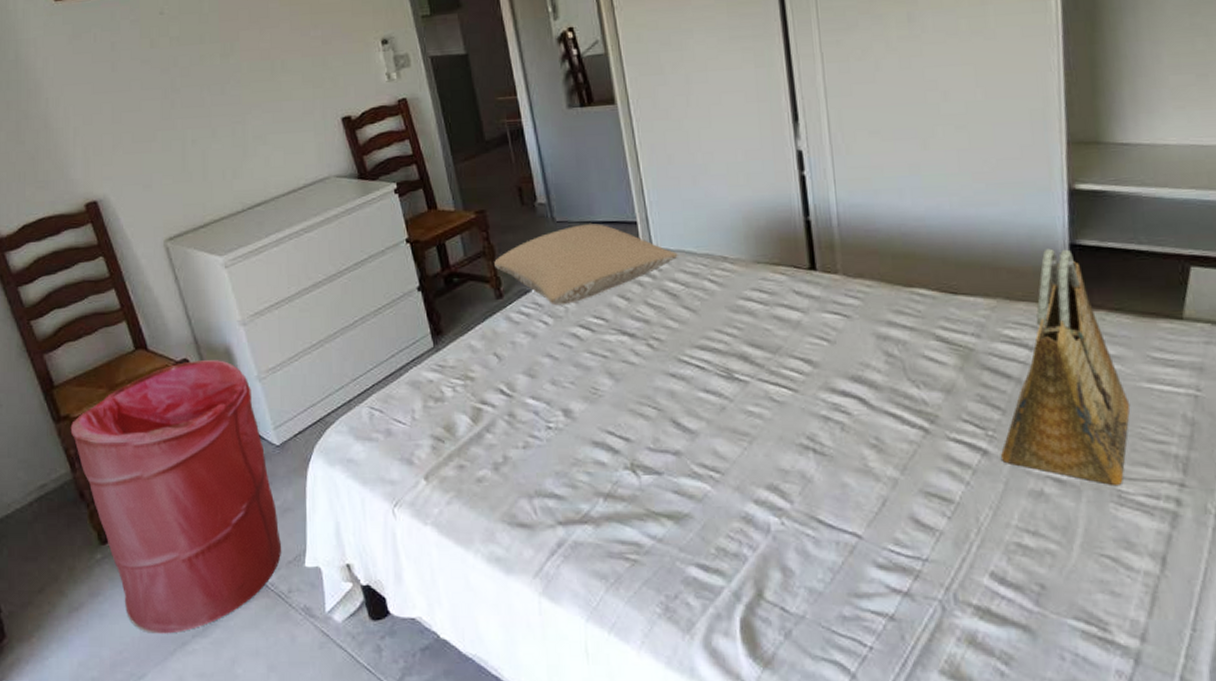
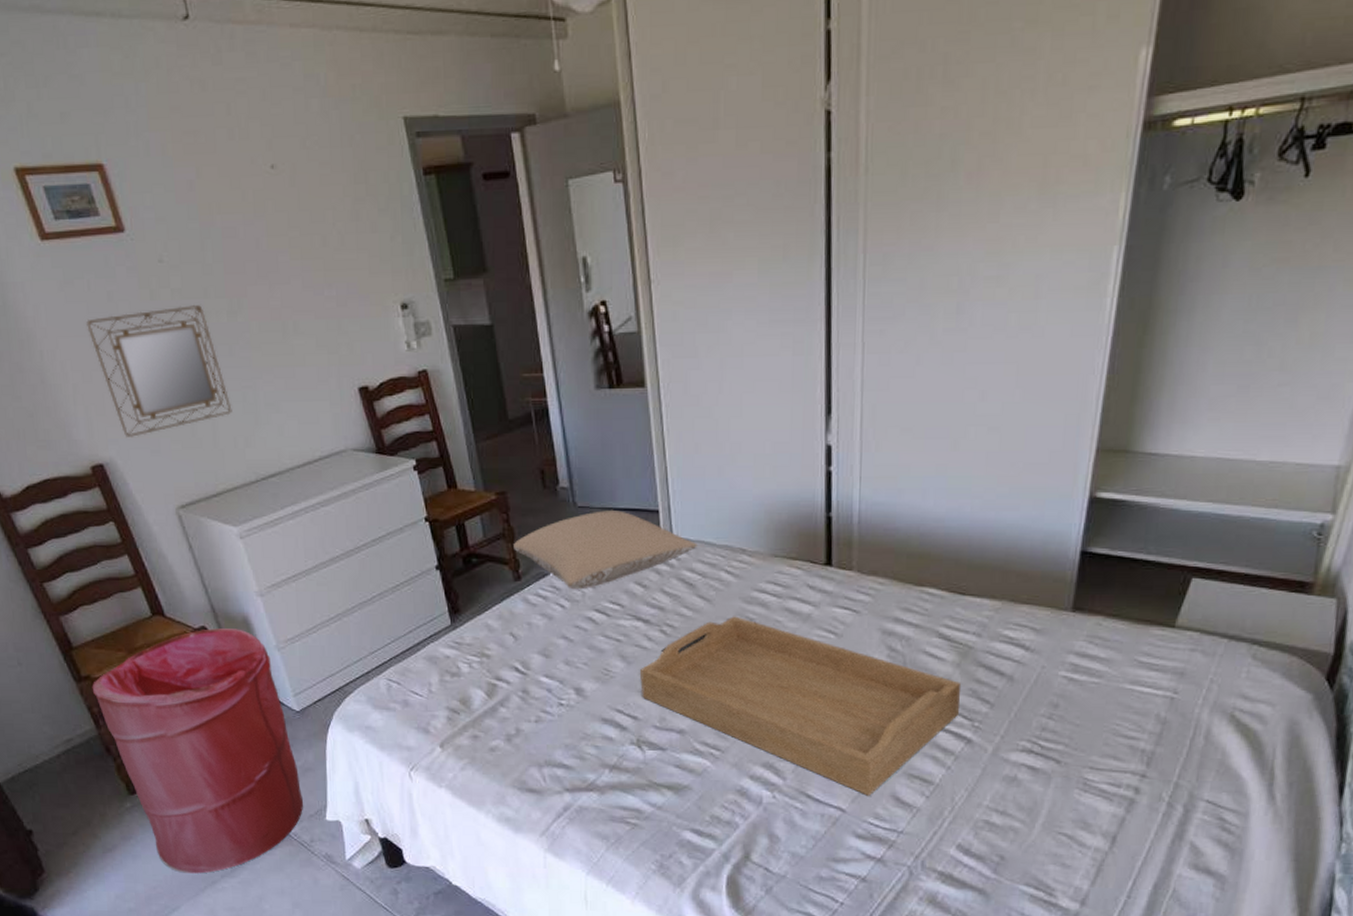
home mirror: none [91,50,222,174] -> present [86,305,232,437]
serving tray: none [629,326,970,519] -> present [640,616,962,796]
grocery bag: present [1001,248,1130,486] -> none [983,555,1110,775]

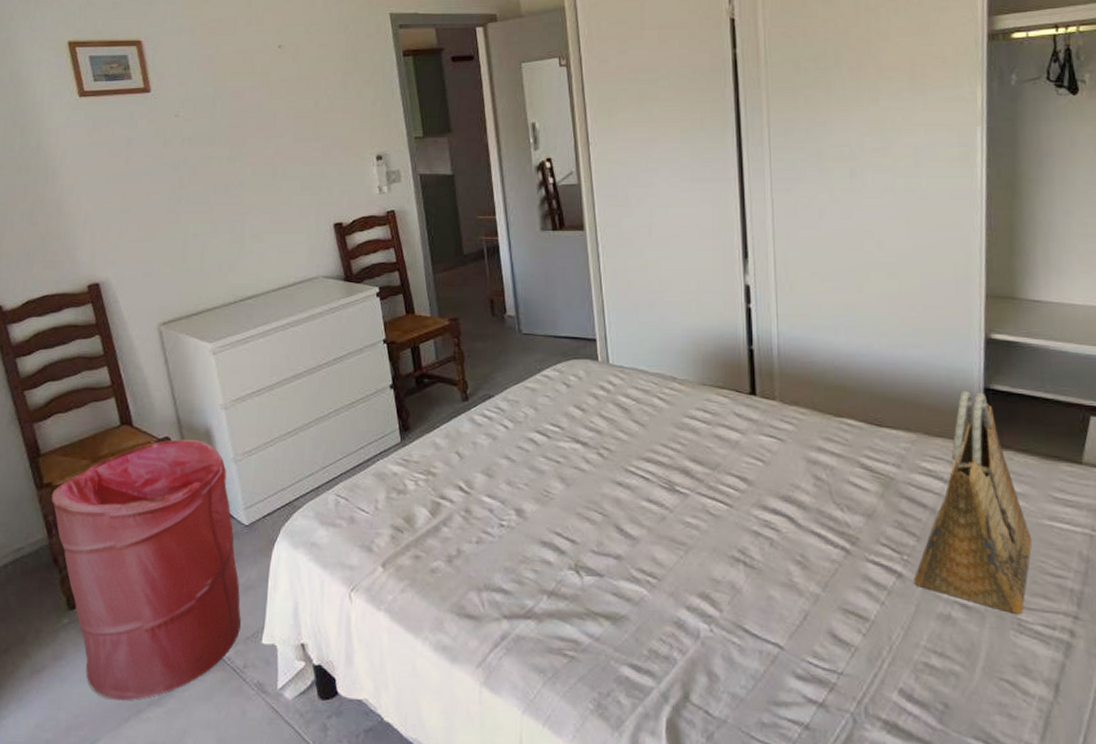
home mirror: present [86,305,232,437] -> none [105,152,221,260]
pillow: present [514,510,697,590] -> none [463,338,632,412]
serving tray: present [640,616,962,796] -> none [579,441,887,632]
grocery bag: none [983,555,1110,775] -> present [914,391,1032,615]

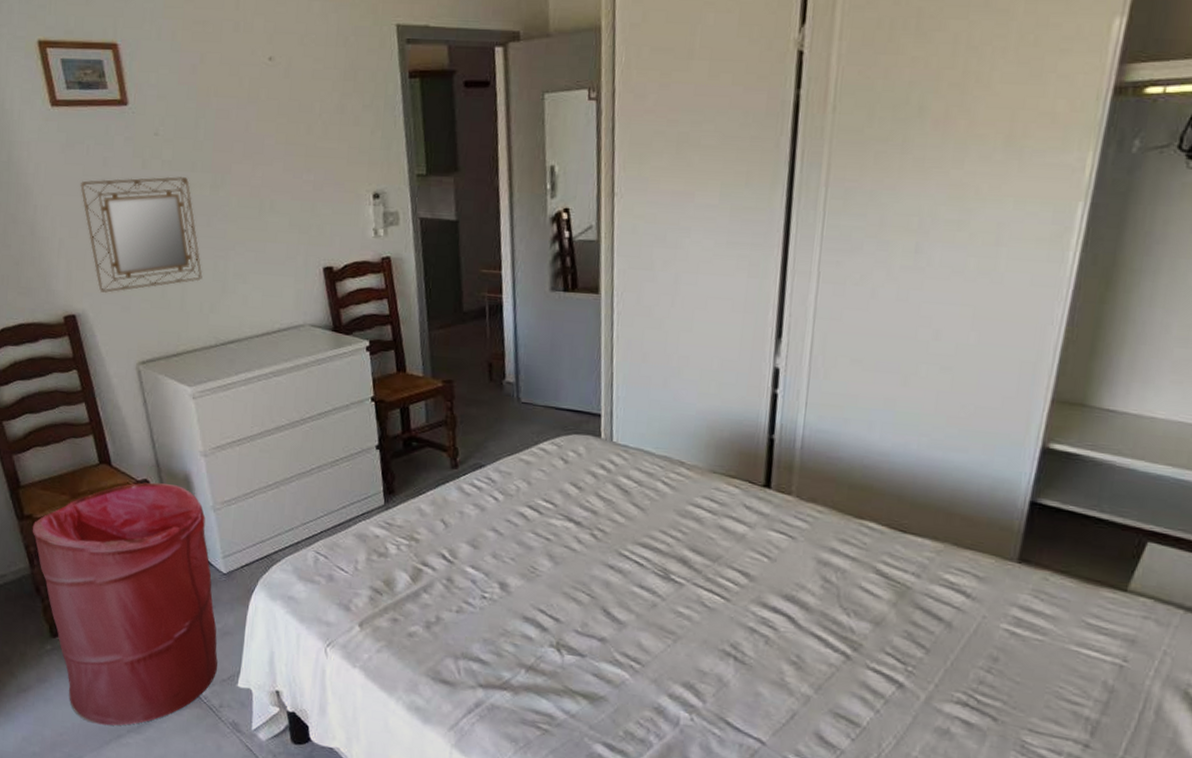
home mirror: none [105,152,221,260] -> present [80,176,203,293]
grocery bag: present [914,391,1032,615] -> none [916,502,1054,737]

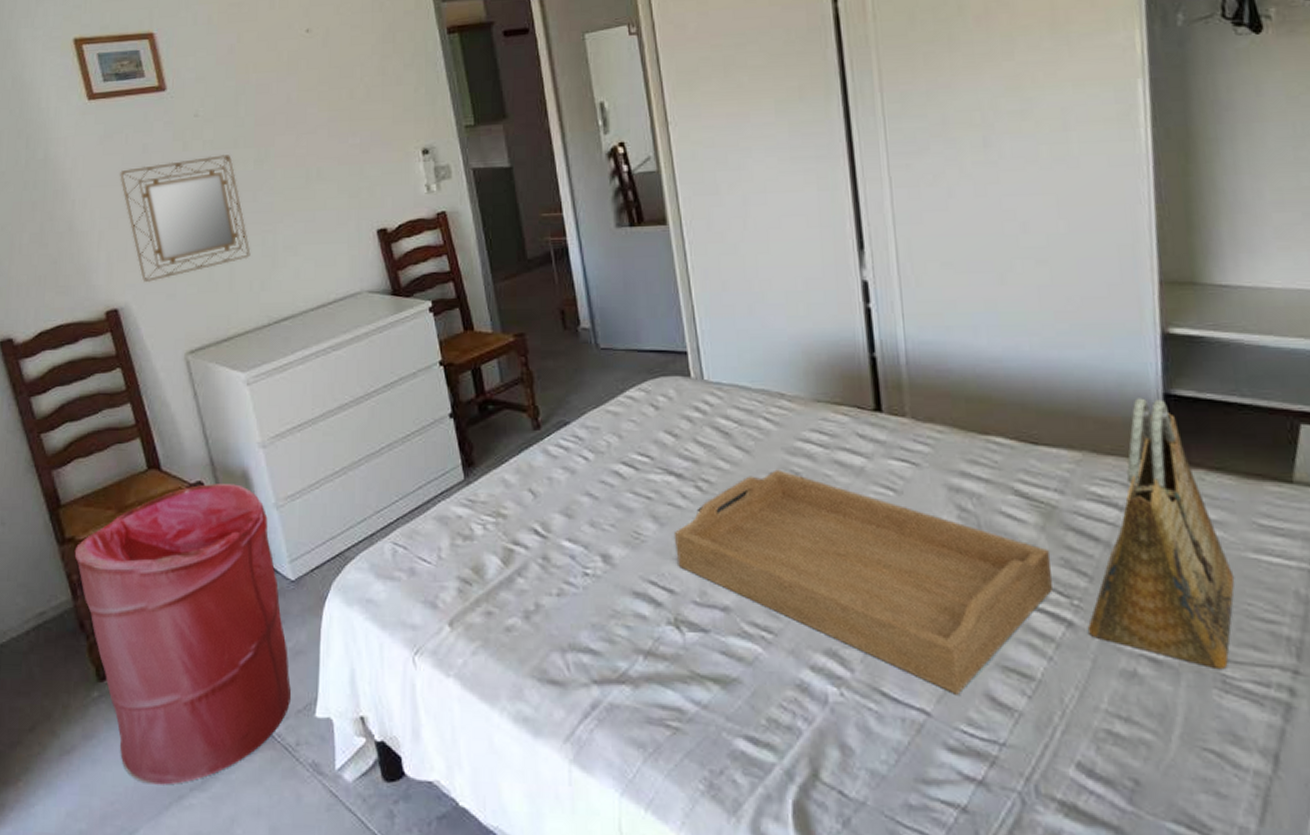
serving tray: none [566,527,897,731] -> present [675,469,1052,695]
grocery bag: none [916,502,1054,737] -> present [1088,398,1235,670]

